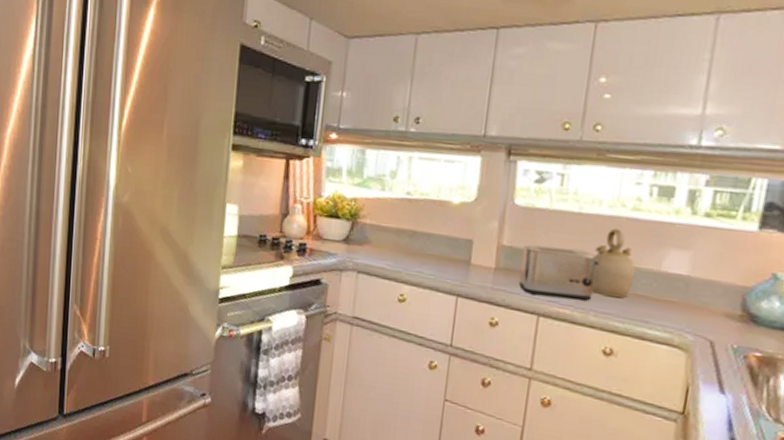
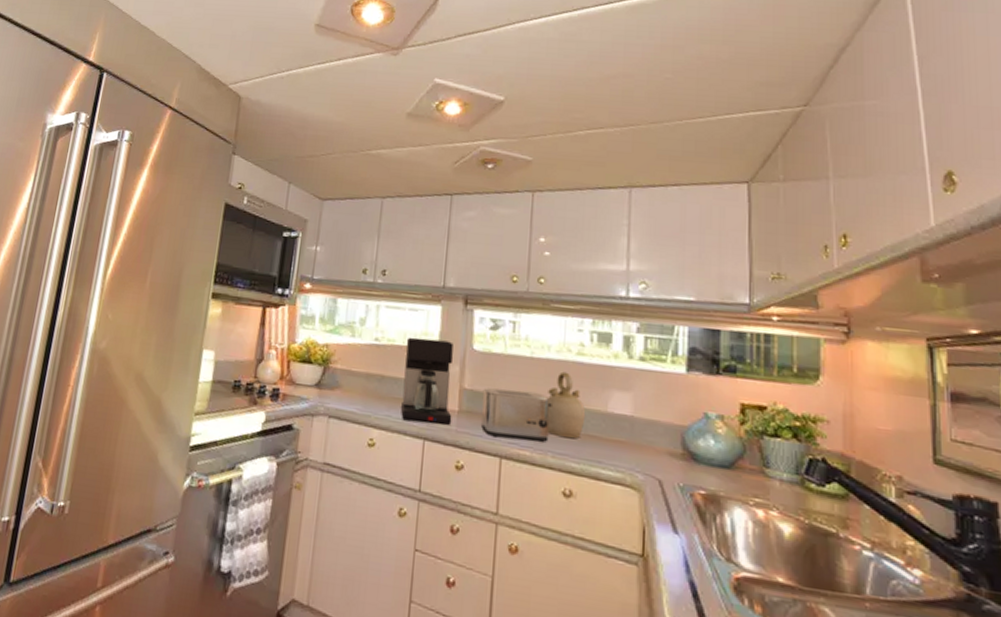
coffee maker: none [433,190,493,283] -> present [401,337,454,426]

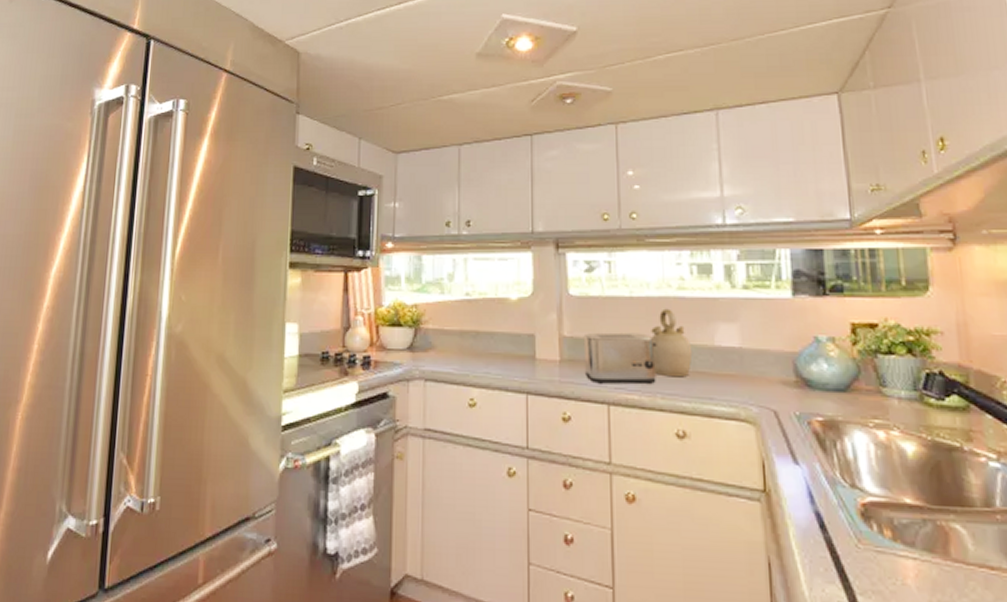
coffee maker: present [401,337,454,426] -> none [498,288,554,377]

